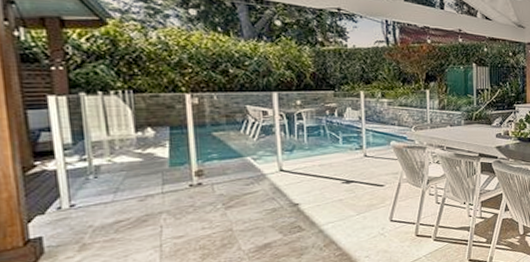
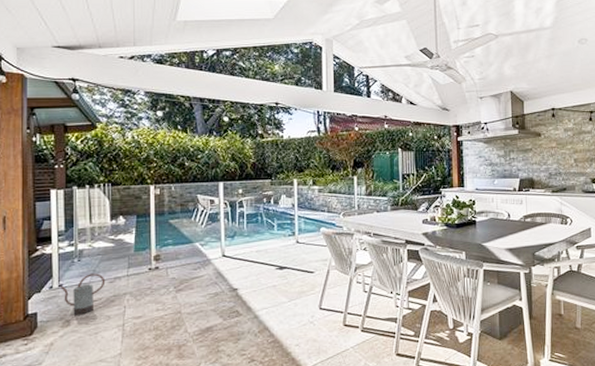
watering can: none [71,191,134,238] -> present [60,273,106,315]

